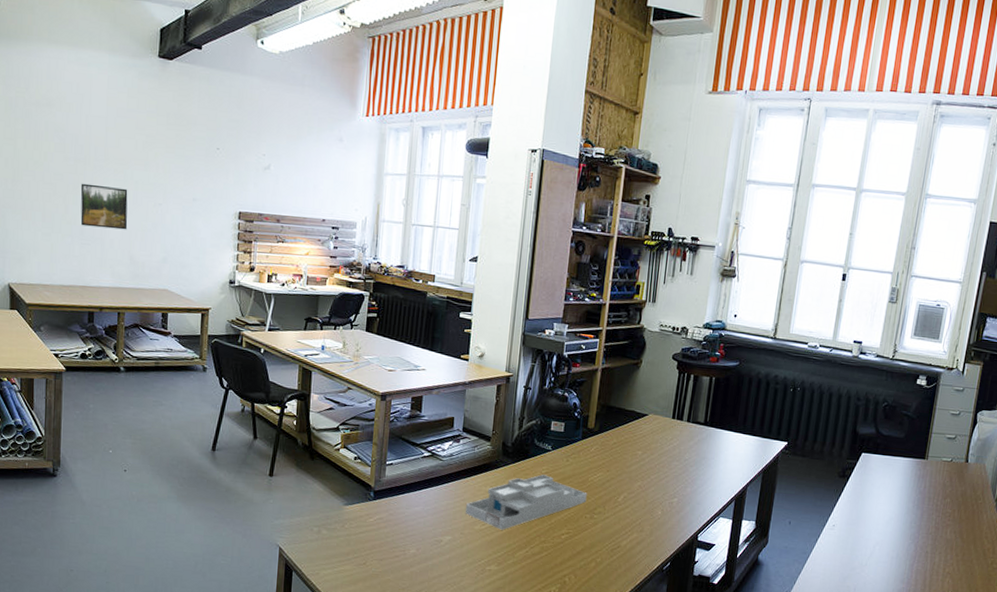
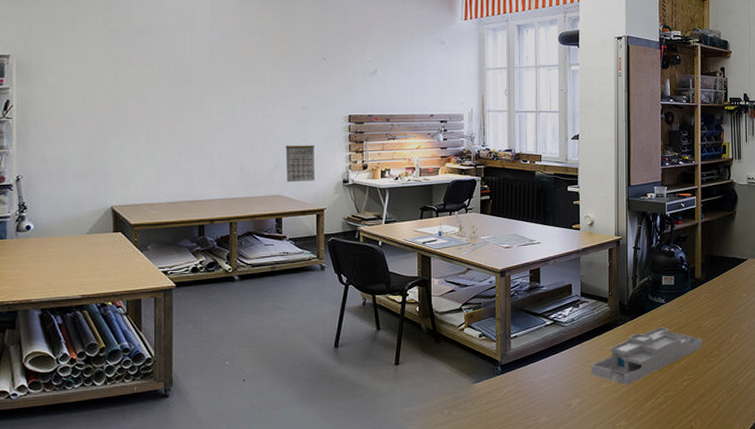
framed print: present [80,183,128,230] -> none [186,102,237,143]
calendar: none [174,237,203,278] -> present [285,145,315,182]

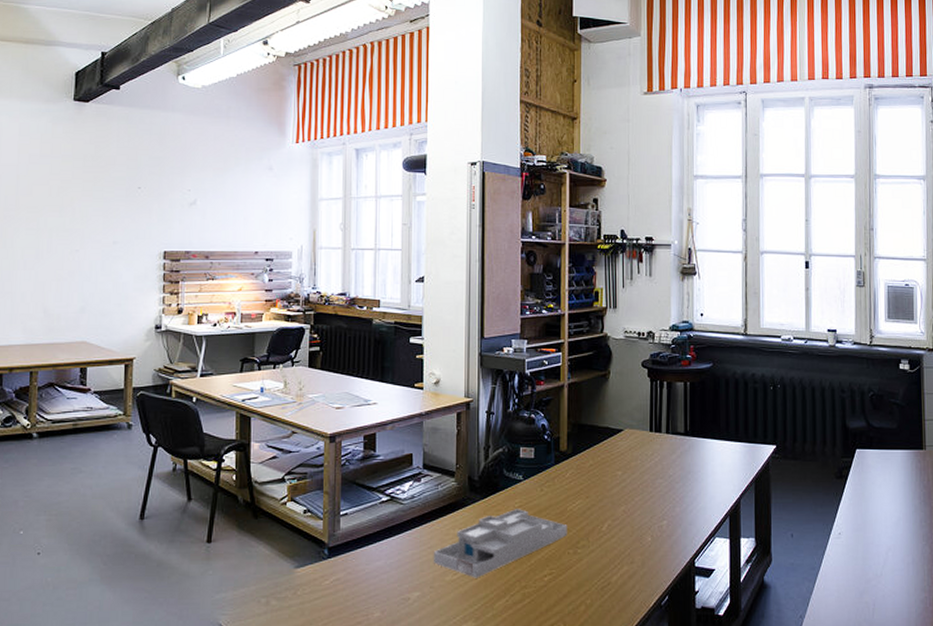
calendar: present [285,145,315,182] -> none [93,284,125,327]

